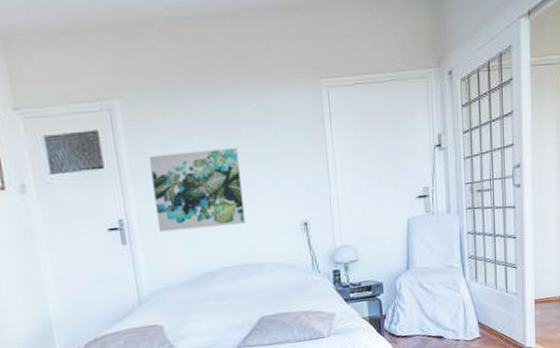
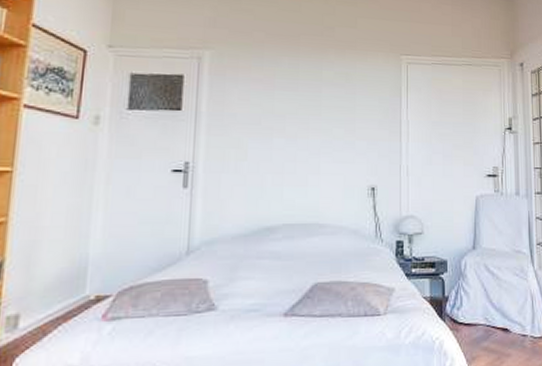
wall art: present [149,148,246,233] -> none [224,104,314,181]

